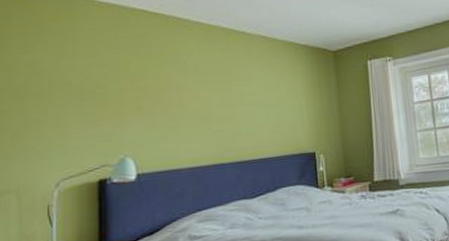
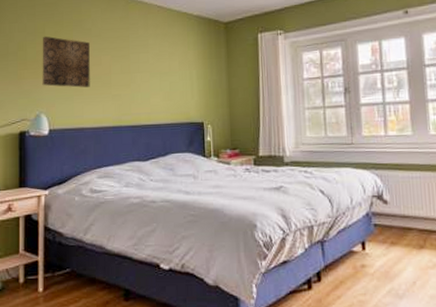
wall art: none [126,71,186,126] -> present [42,36,90,88]

